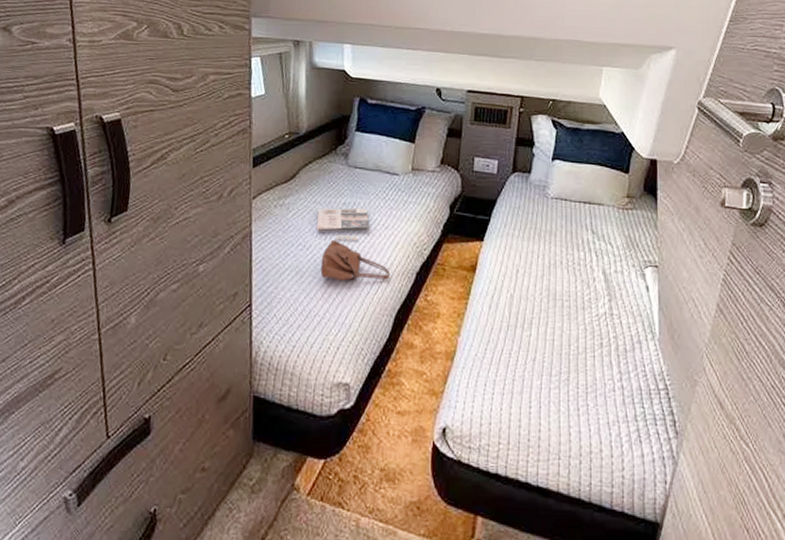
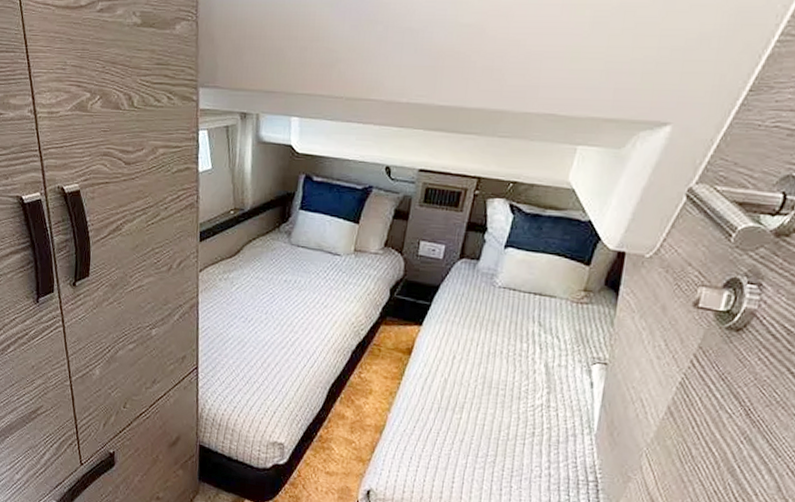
magazine: present [316,207,370,241] -> none [258,284,309,317]
handbag: present [320,239,391,282] -> none [260,314,327,356]

